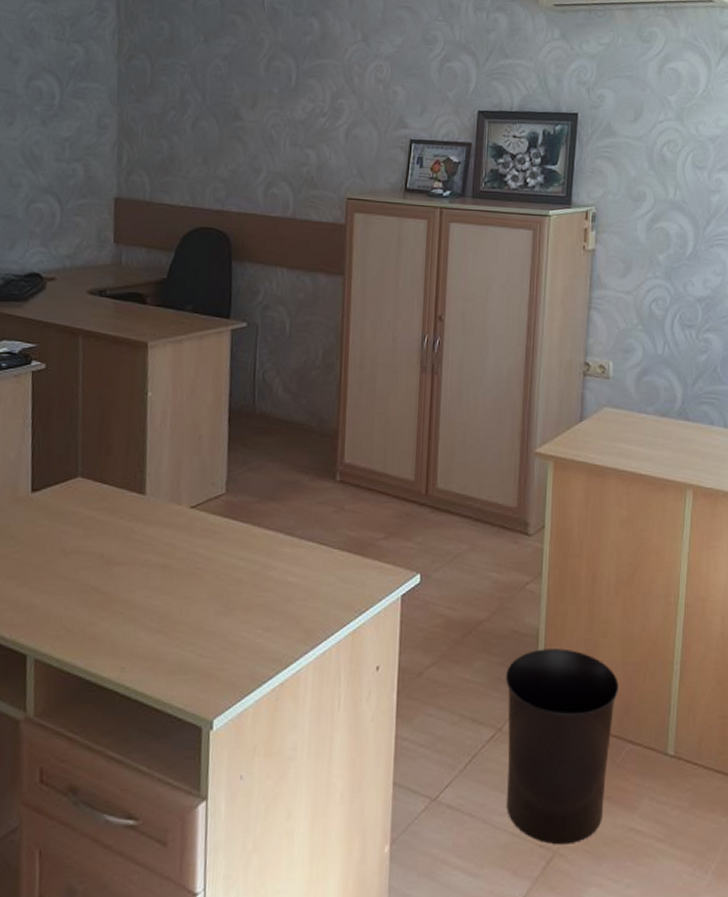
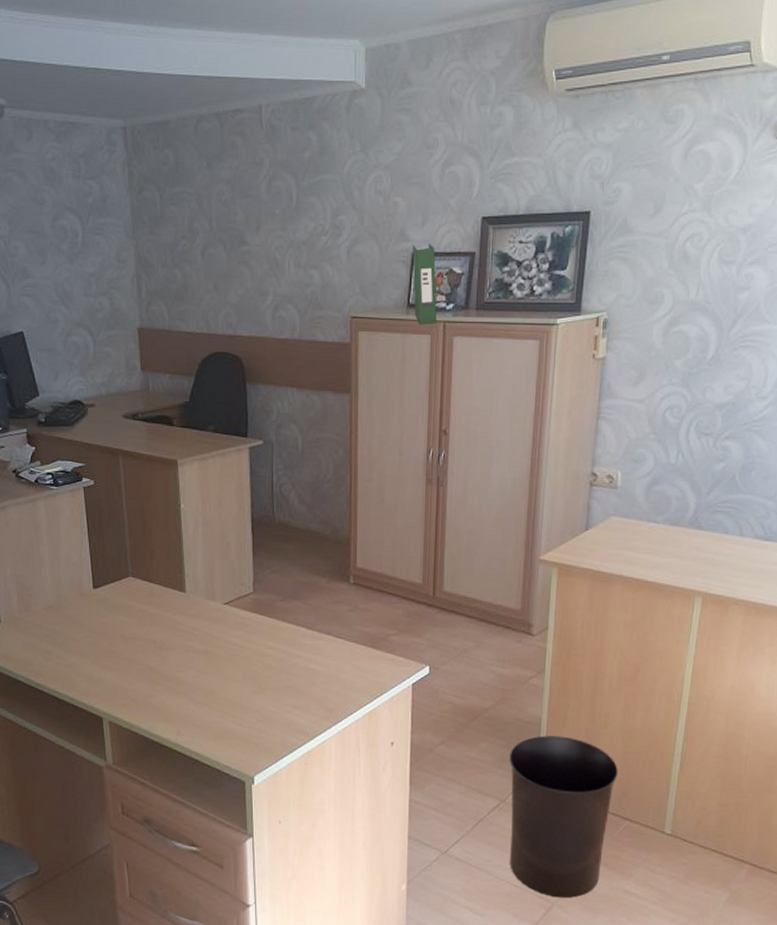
binder: none [410,132,434,211] -> present [412,243,437,325]

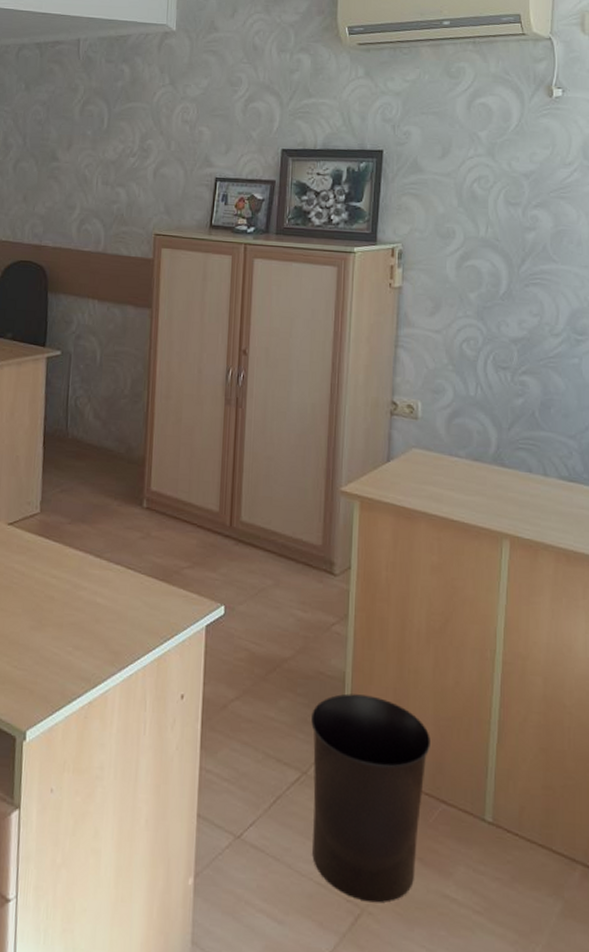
binder: present [412,243,437,325] -> none [215,170,239,246]

